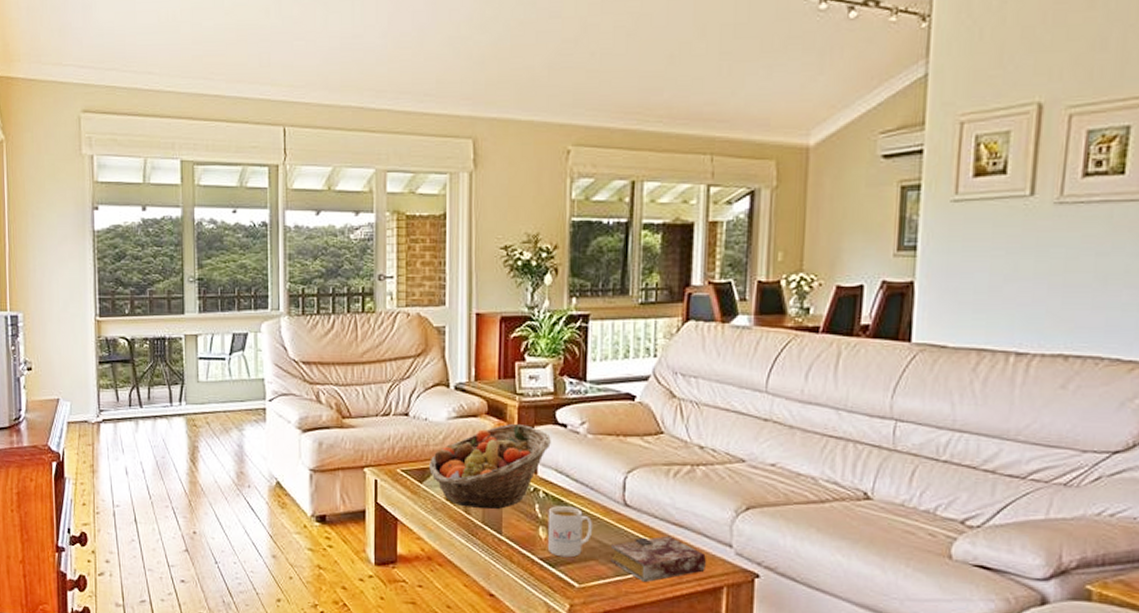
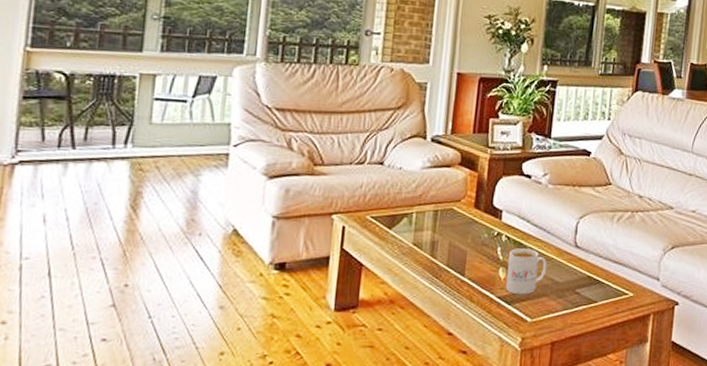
fruit basket: present [429,423,551,509] -> none [399,173,516,253]
book: present [611,535,706,583] -> none [560,272,639,315]

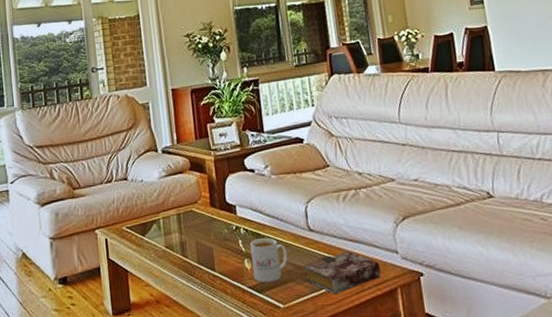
book: none [560,272,639,315] -> present [304,251,381,295]

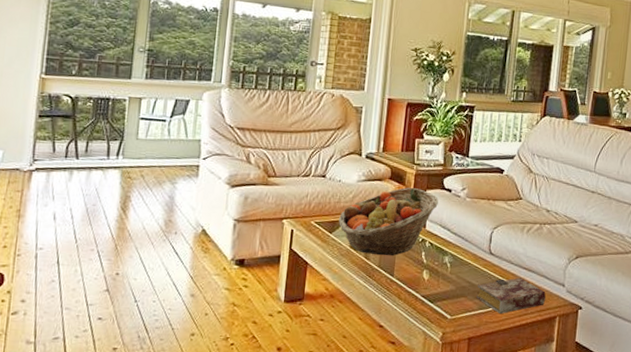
fruit basket: none [149,174,244,252] -> present [339,187,439,256]
mug: present [250,238,288,283] -> none [429,254,466,295]

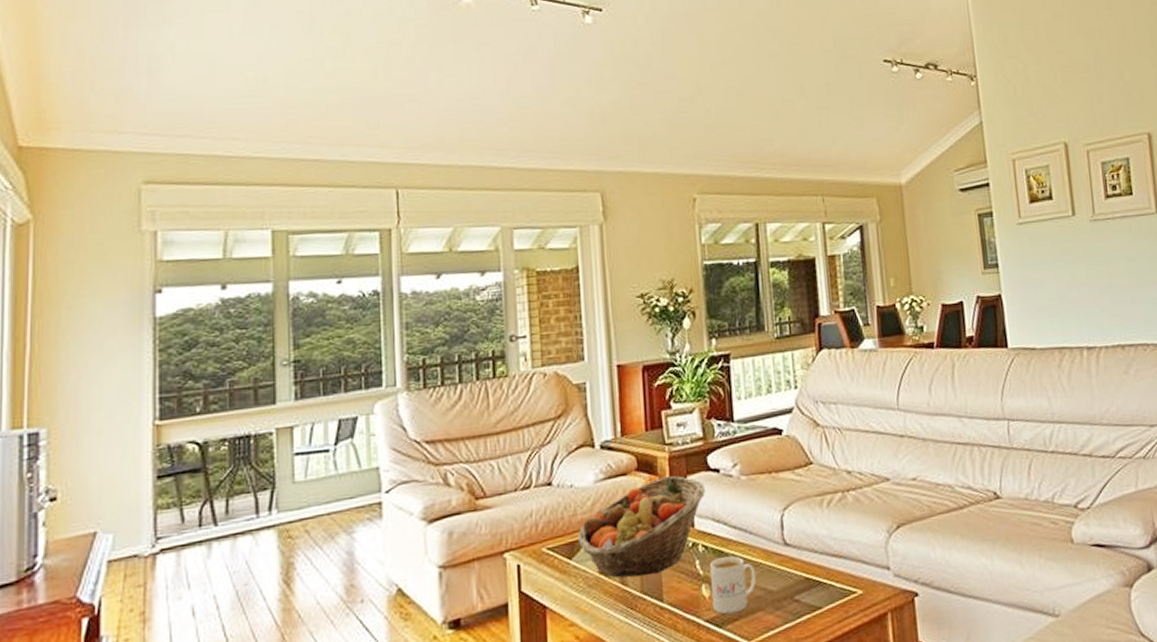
mug: none [429,254,466,295] -> present [709,556,757,615]
book: present [476,277,546,315] -> none [776,569,869,625]

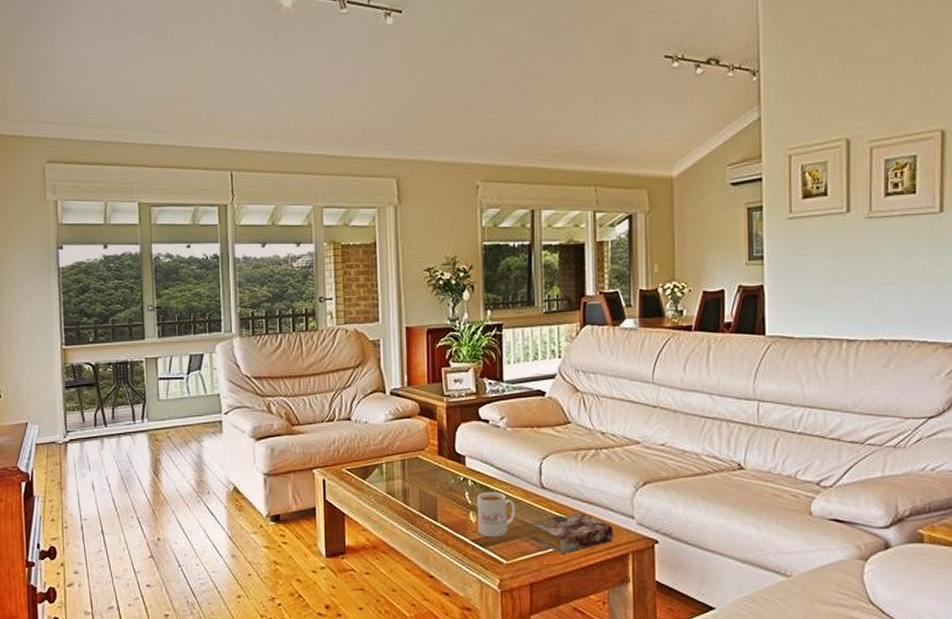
fruit basket: present [578,475,705,578] -> none [371,421,476,500]
book: none [776,569,869,625] -> present [533,512,613,555]

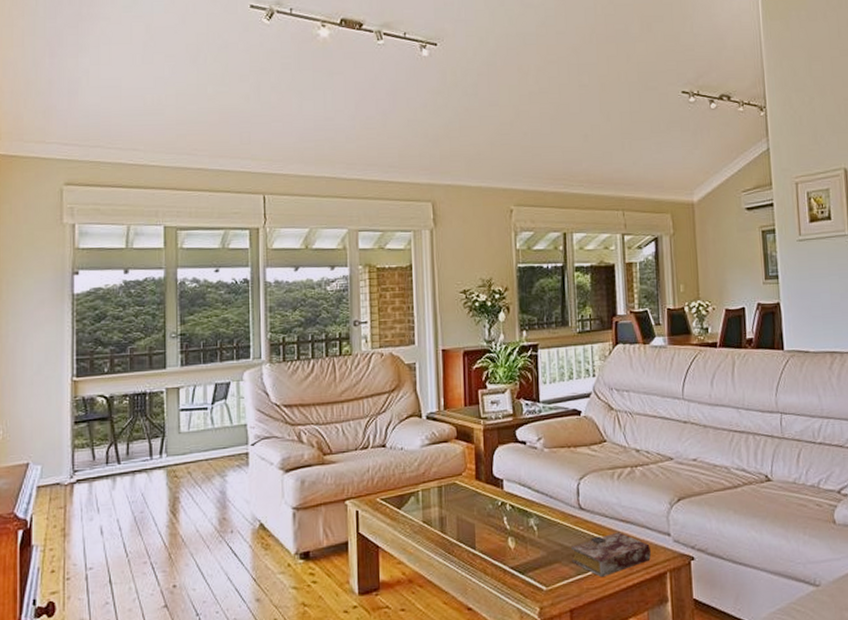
mug: present [476,492,516,538] -> none [515,515,555,564]

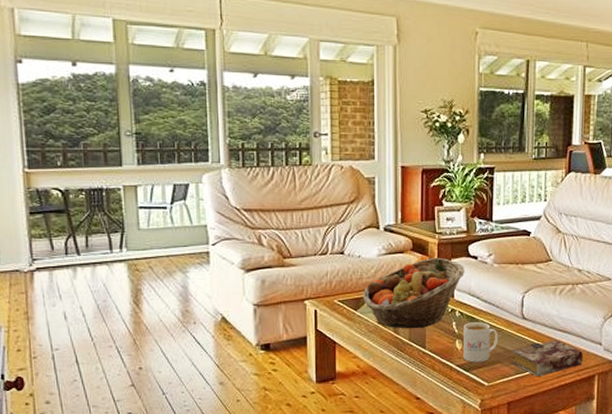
fruit basket: none [407,444,513,528] -> present [363,257,465,329]
mug: none [515,515,555,564] -> present [463,322,499,363]

